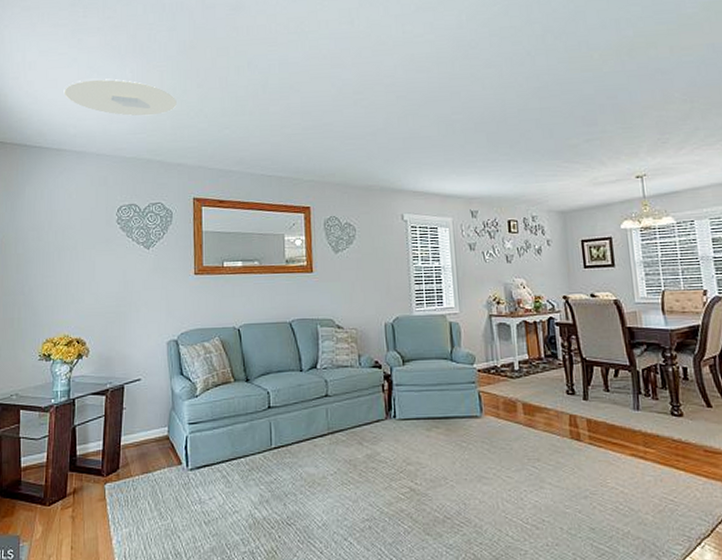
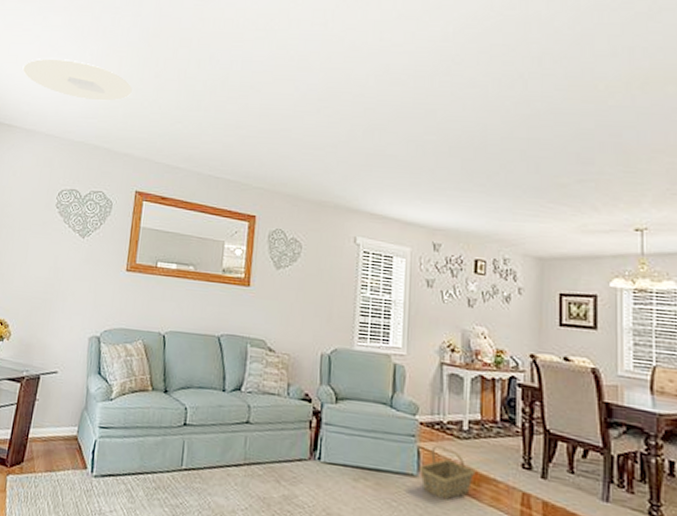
basket: none [481,388,530,433] -> present [418,446,476,500]

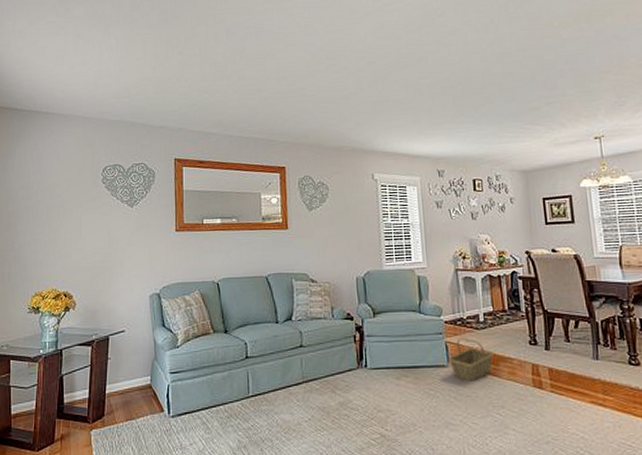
ceiling light: present [22,57,132,101] -> none [52,46,159,82]

